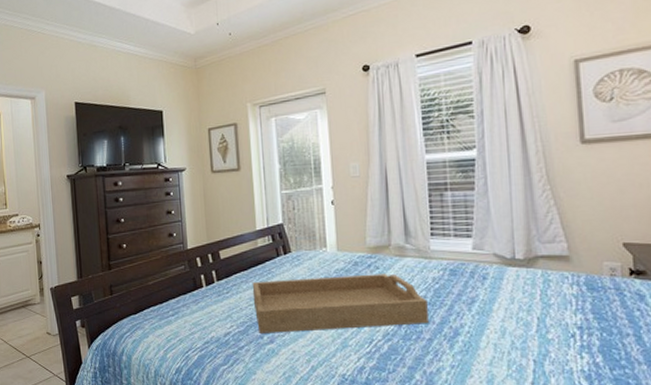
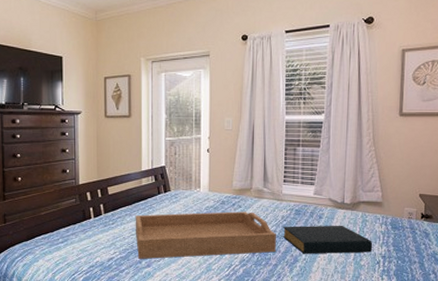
hardback book: none [434,287,563,326] -> present [282,225,373,254]

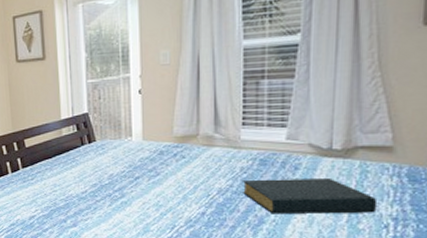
serving tray: present [135,211,276,259] -> none [56,163,233,218]

